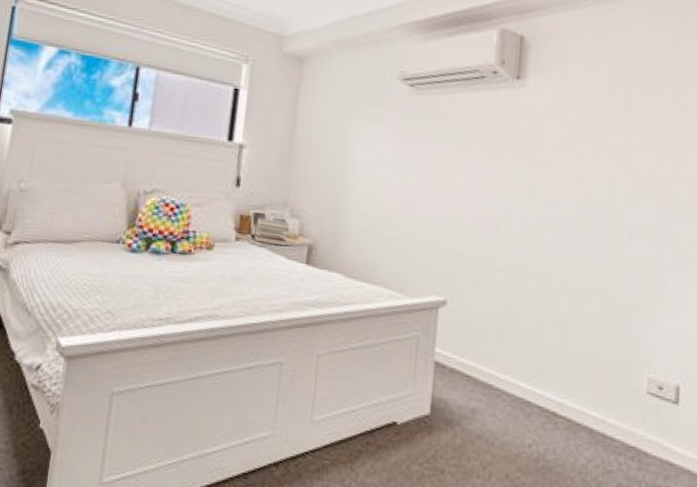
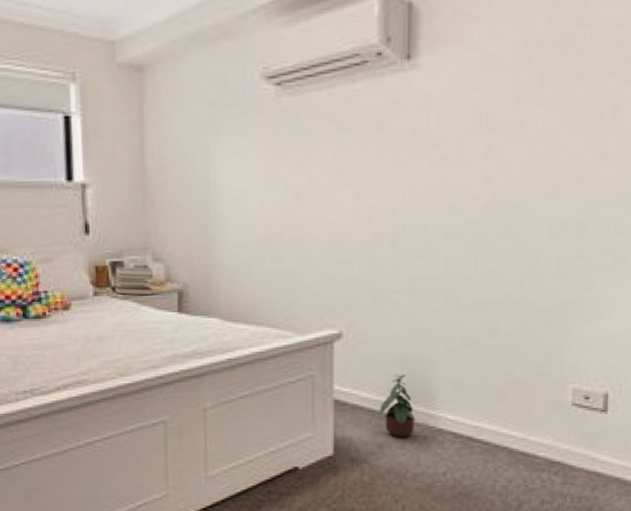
potted plant: none [474,345,507,406] -> present [380,374,416,438]

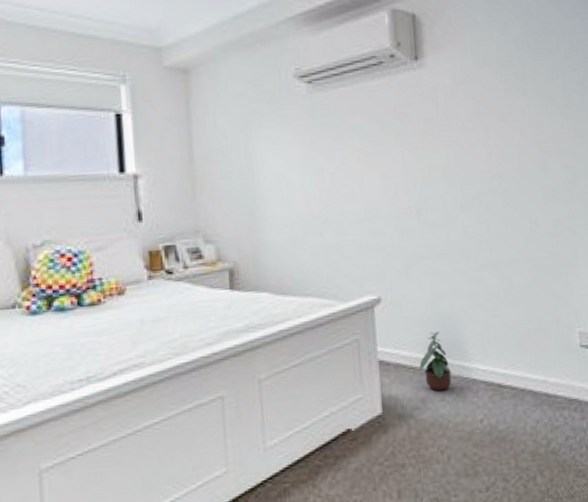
books: present [114,267,153,296] -> none [168,249,206,277]

